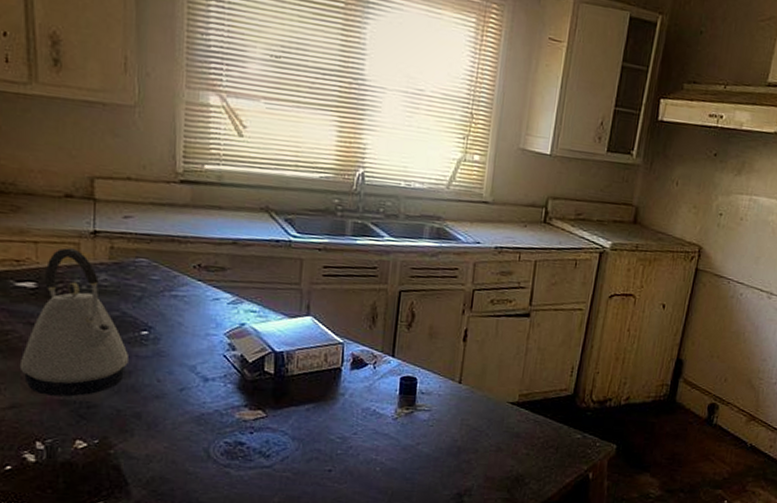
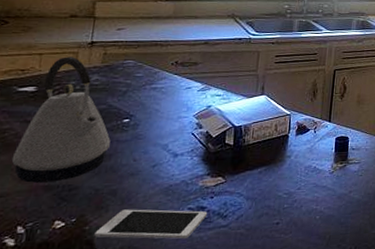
cell phone: none [121,435,248,475] -> present [94,209,208,239]

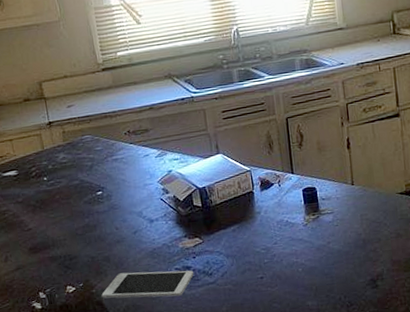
kettle: present [11,57,111,183] -> none [17,139,92,256]

